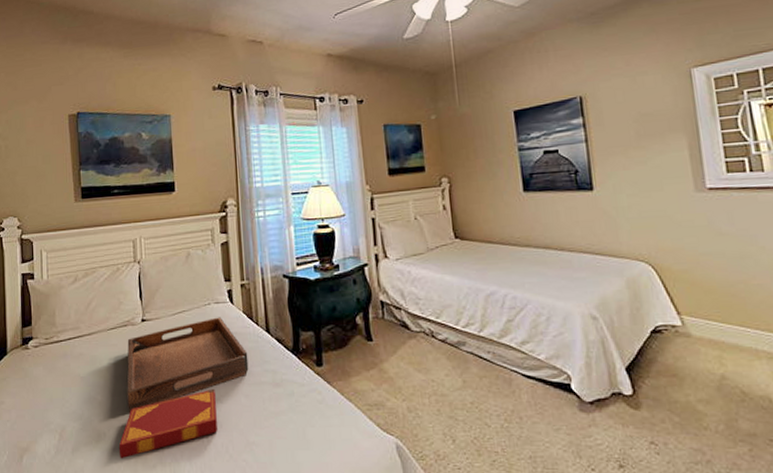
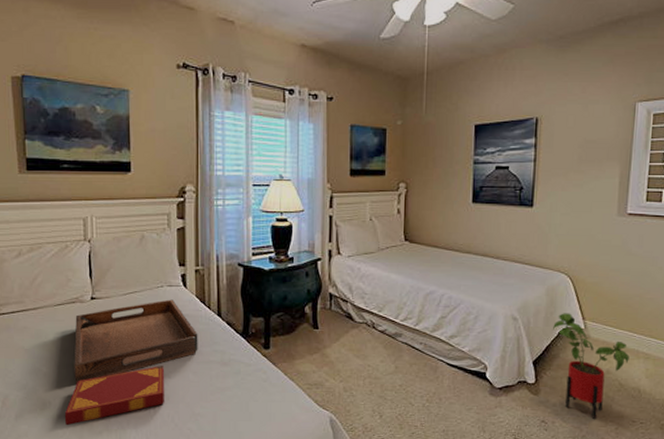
house plant: none [642,308,748,439] -> present [553,313,629,420]

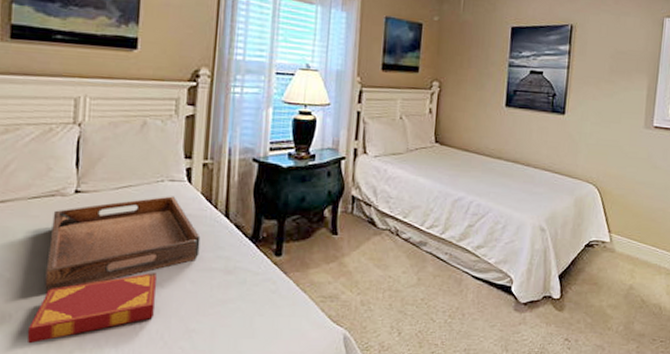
house plant: present [553,313,629,420] -> none [580,225,652,338]

